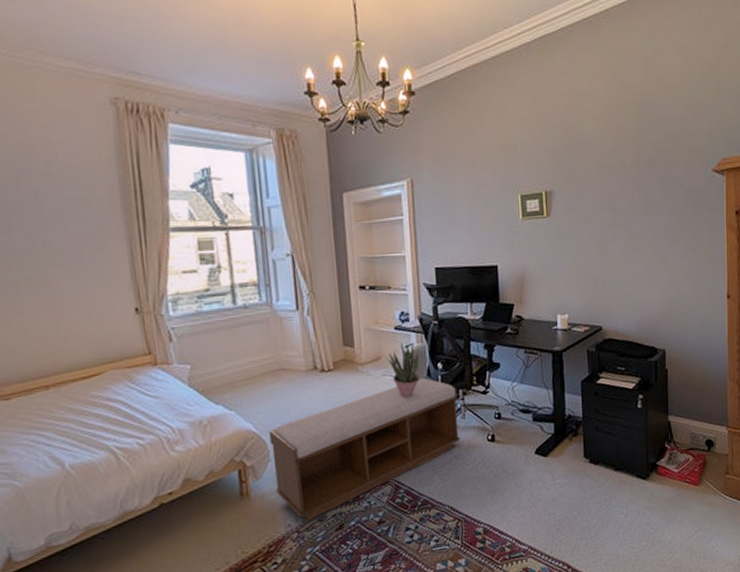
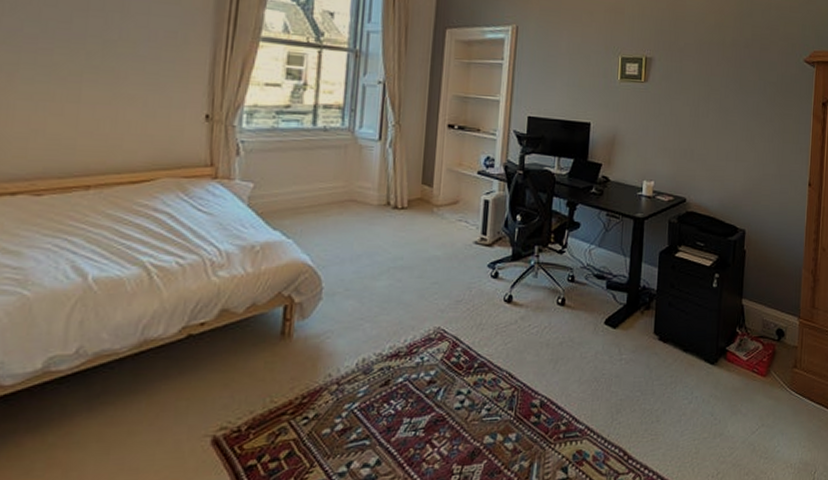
bench: present [269,378,461,521] -> none [322,229,533,372]
potted plant: present [388,342,420,398] -> none [466,188,499,248]

